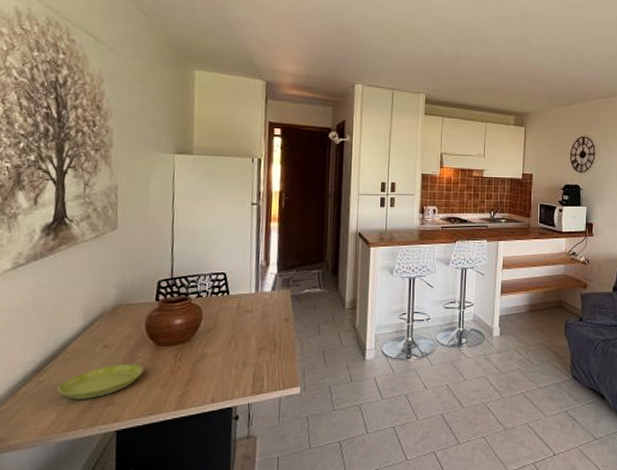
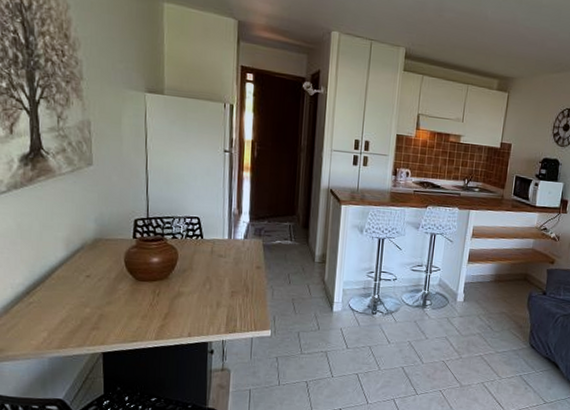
saucer: present [57,364,143,399] -> none [47,293,124,322]

